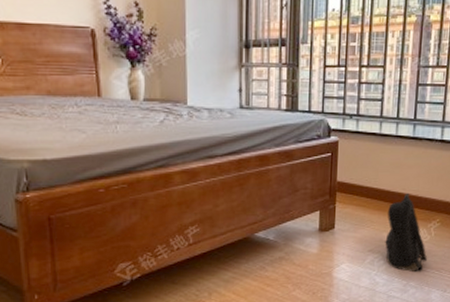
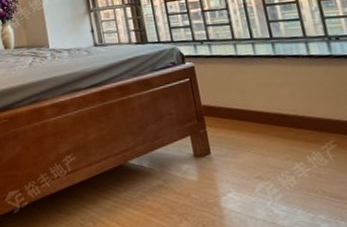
backpack: present [385,192,428,272] -> none [267,112,334,202]

